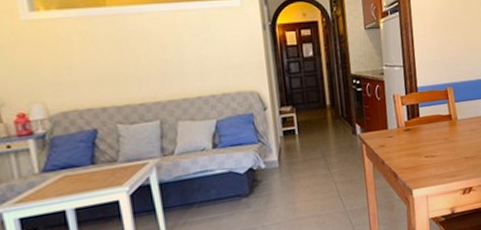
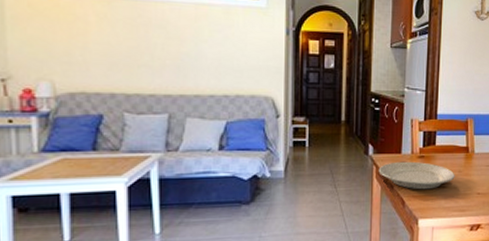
plate: none [368,134,442,162] -> present [378,161,455,190]

